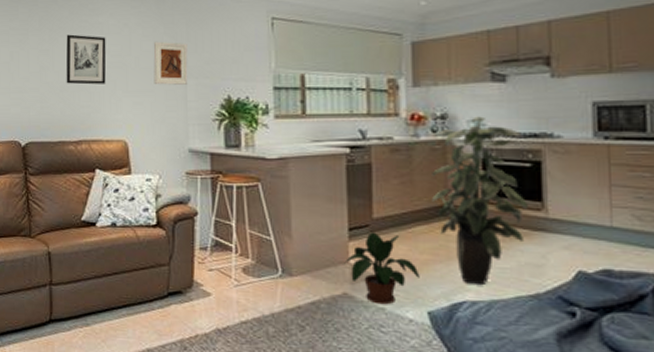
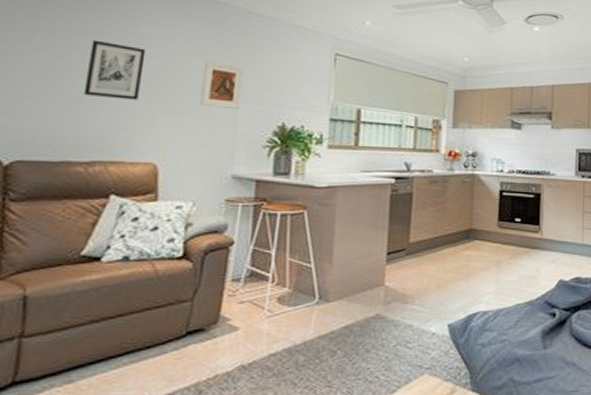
potted plant: present [344,224,420,305] -> none [380,248,444,322]
indoor plant: present [431,116,528,284] -> none [458,156,530,296]

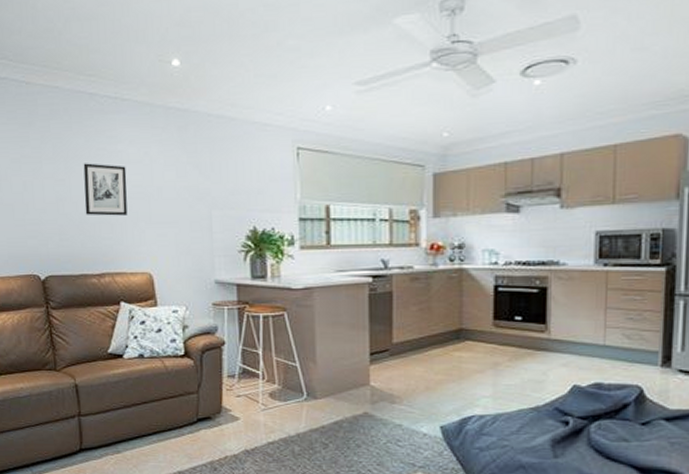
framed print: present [199,61,244,109] -> none [176,171,213,217]

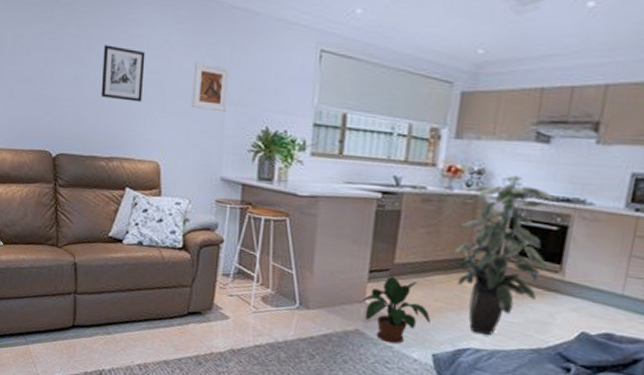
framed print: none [176,171,213,217] -> present [191,62,230,111]
potted plant: none [365,349,434,422] -> present [360,267,431,344]
indoor plant: none [446,246,533,400] -> present [453,175,556,335]

